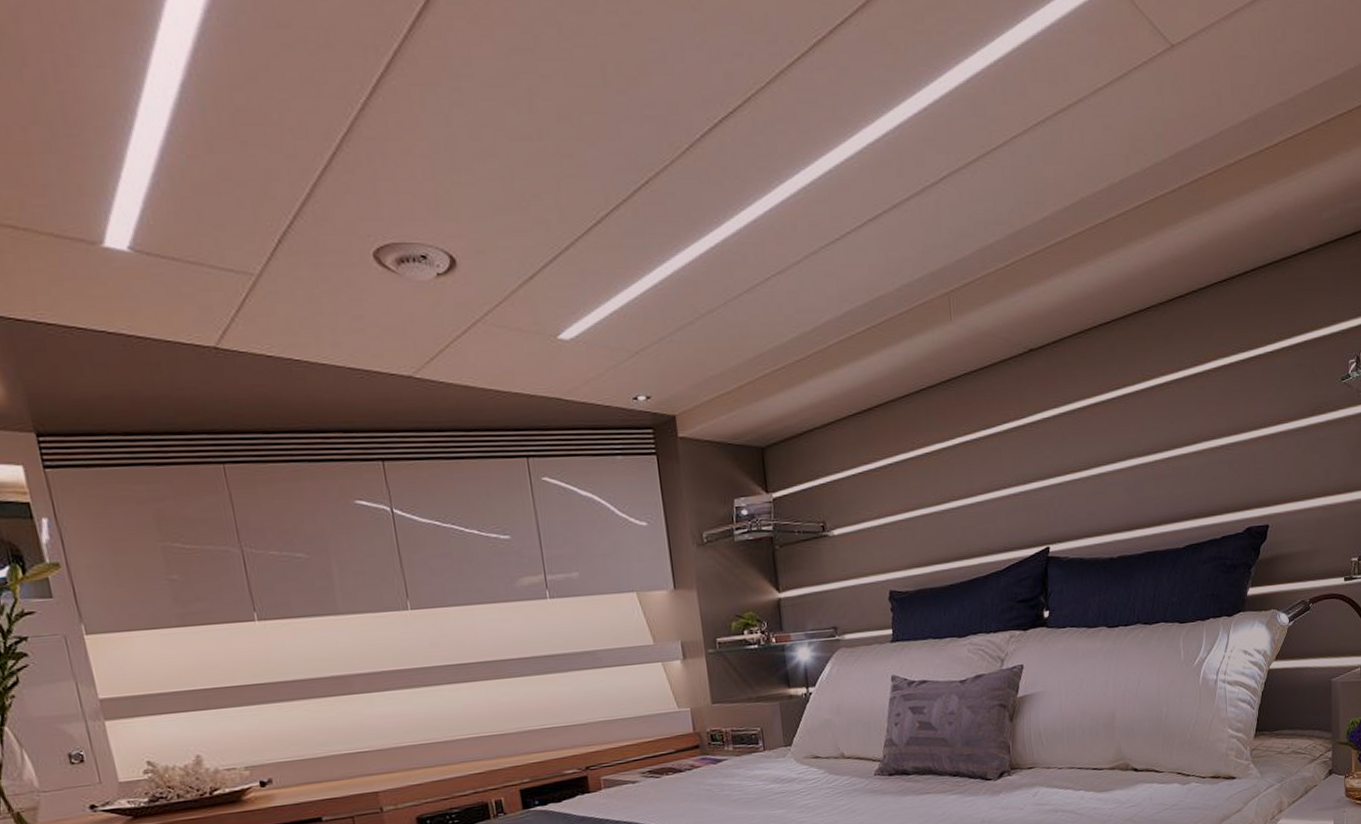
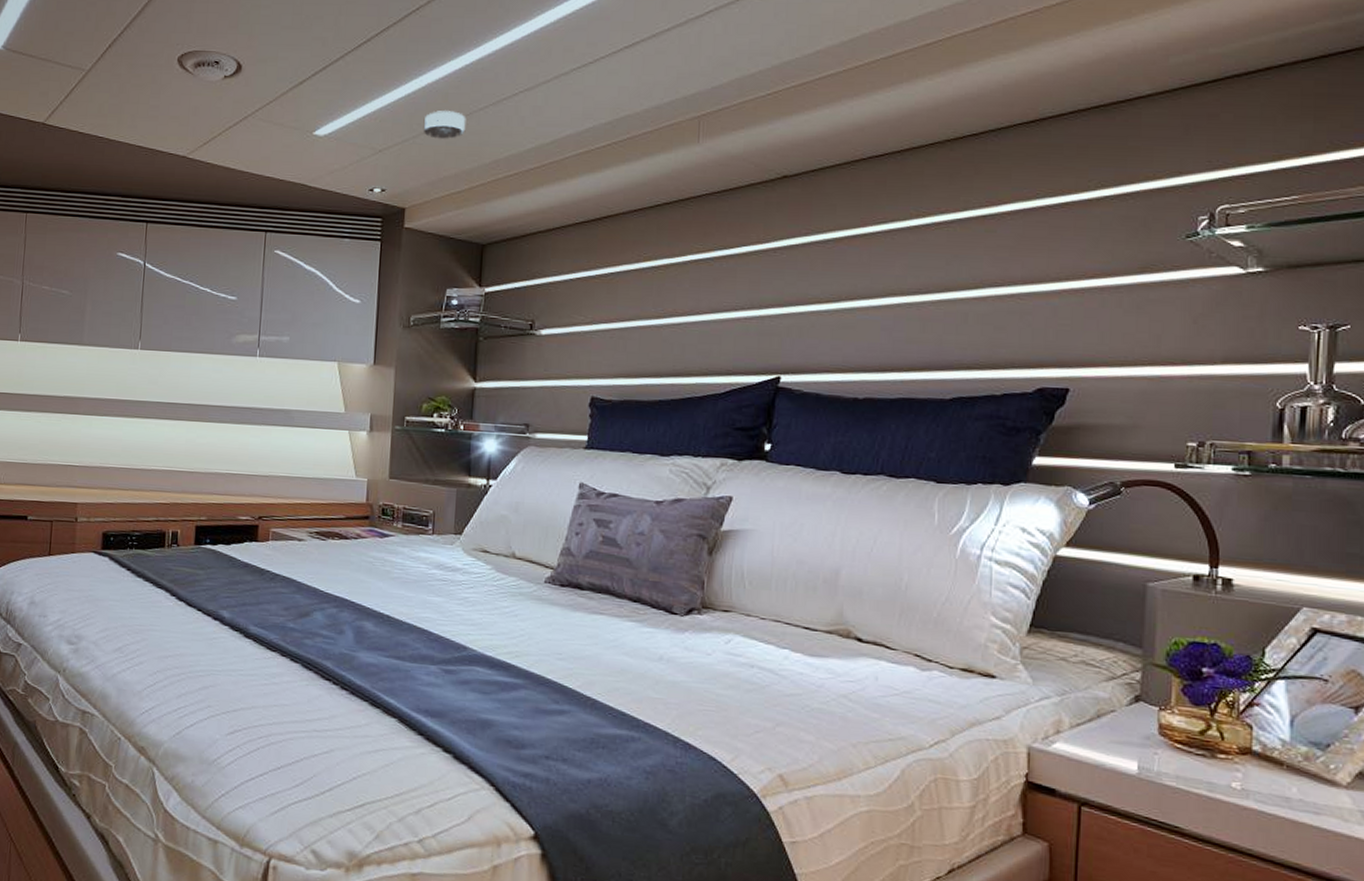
smoke detector: none [676,301,724,334] -> present [423,111,466,139]

